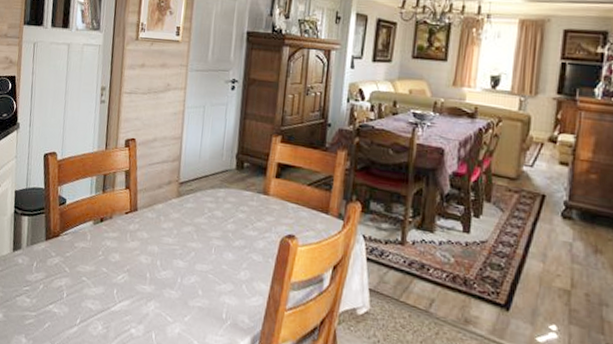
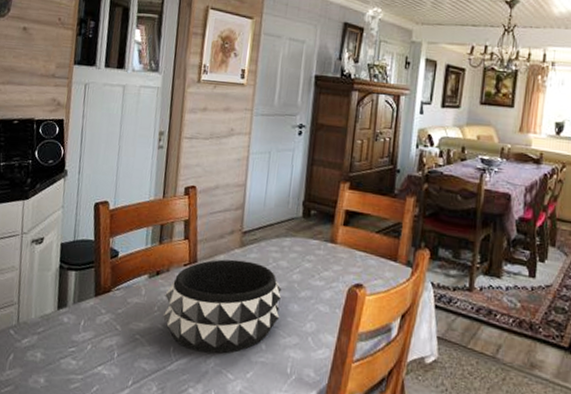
decorative bowl: none [107,208,217,297] -> present [163,259,282,354]

